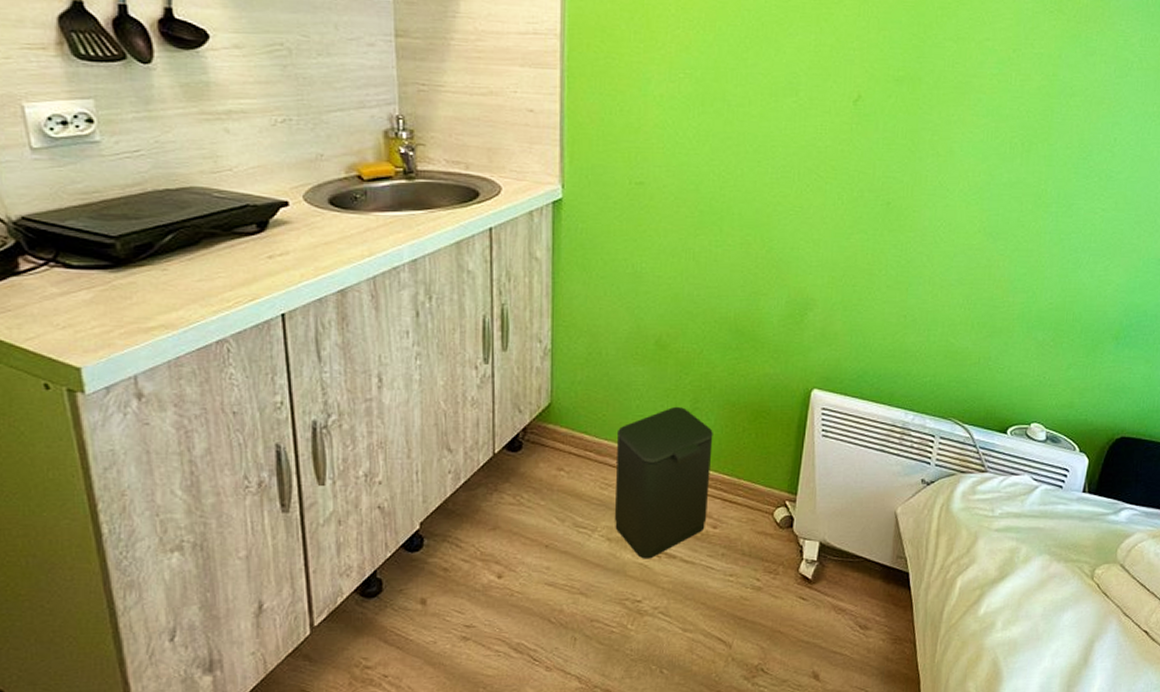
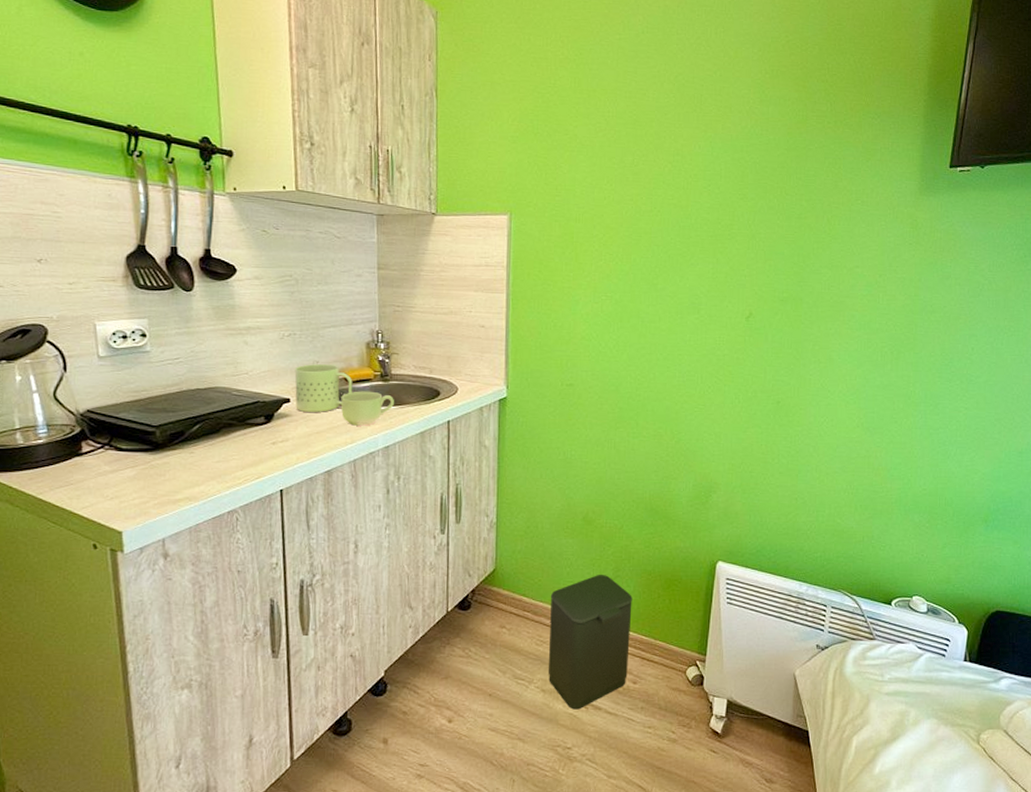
mug: none [292,158,368,218] -> present [294,364,353,412]
teacup: none [354,191,422,235] -> present [341,391,394,426]

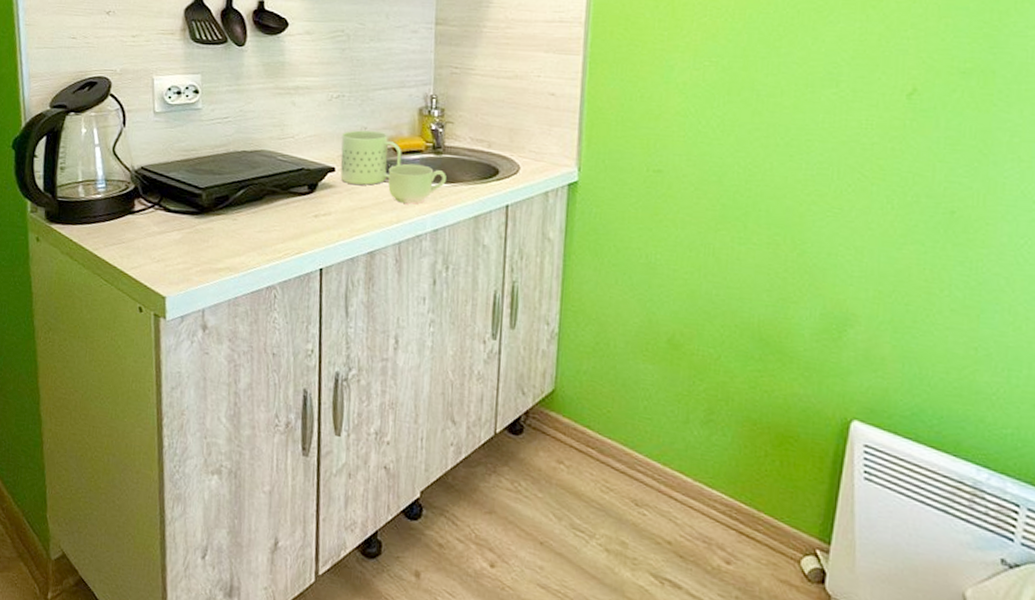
pedal bin: present [548,575,632,710] -> none [614,415,730,584]

